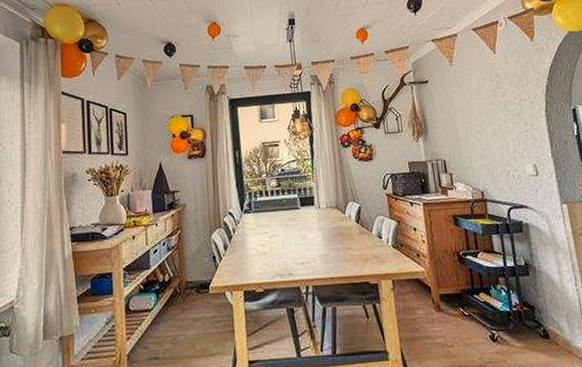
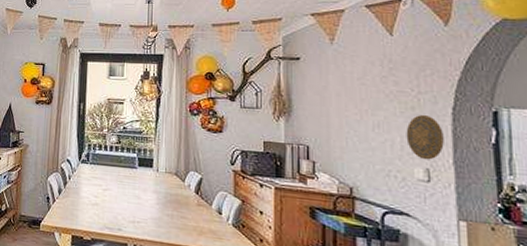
decorative plate: none [515,119,544,157] -> present [406,115,444,160]

